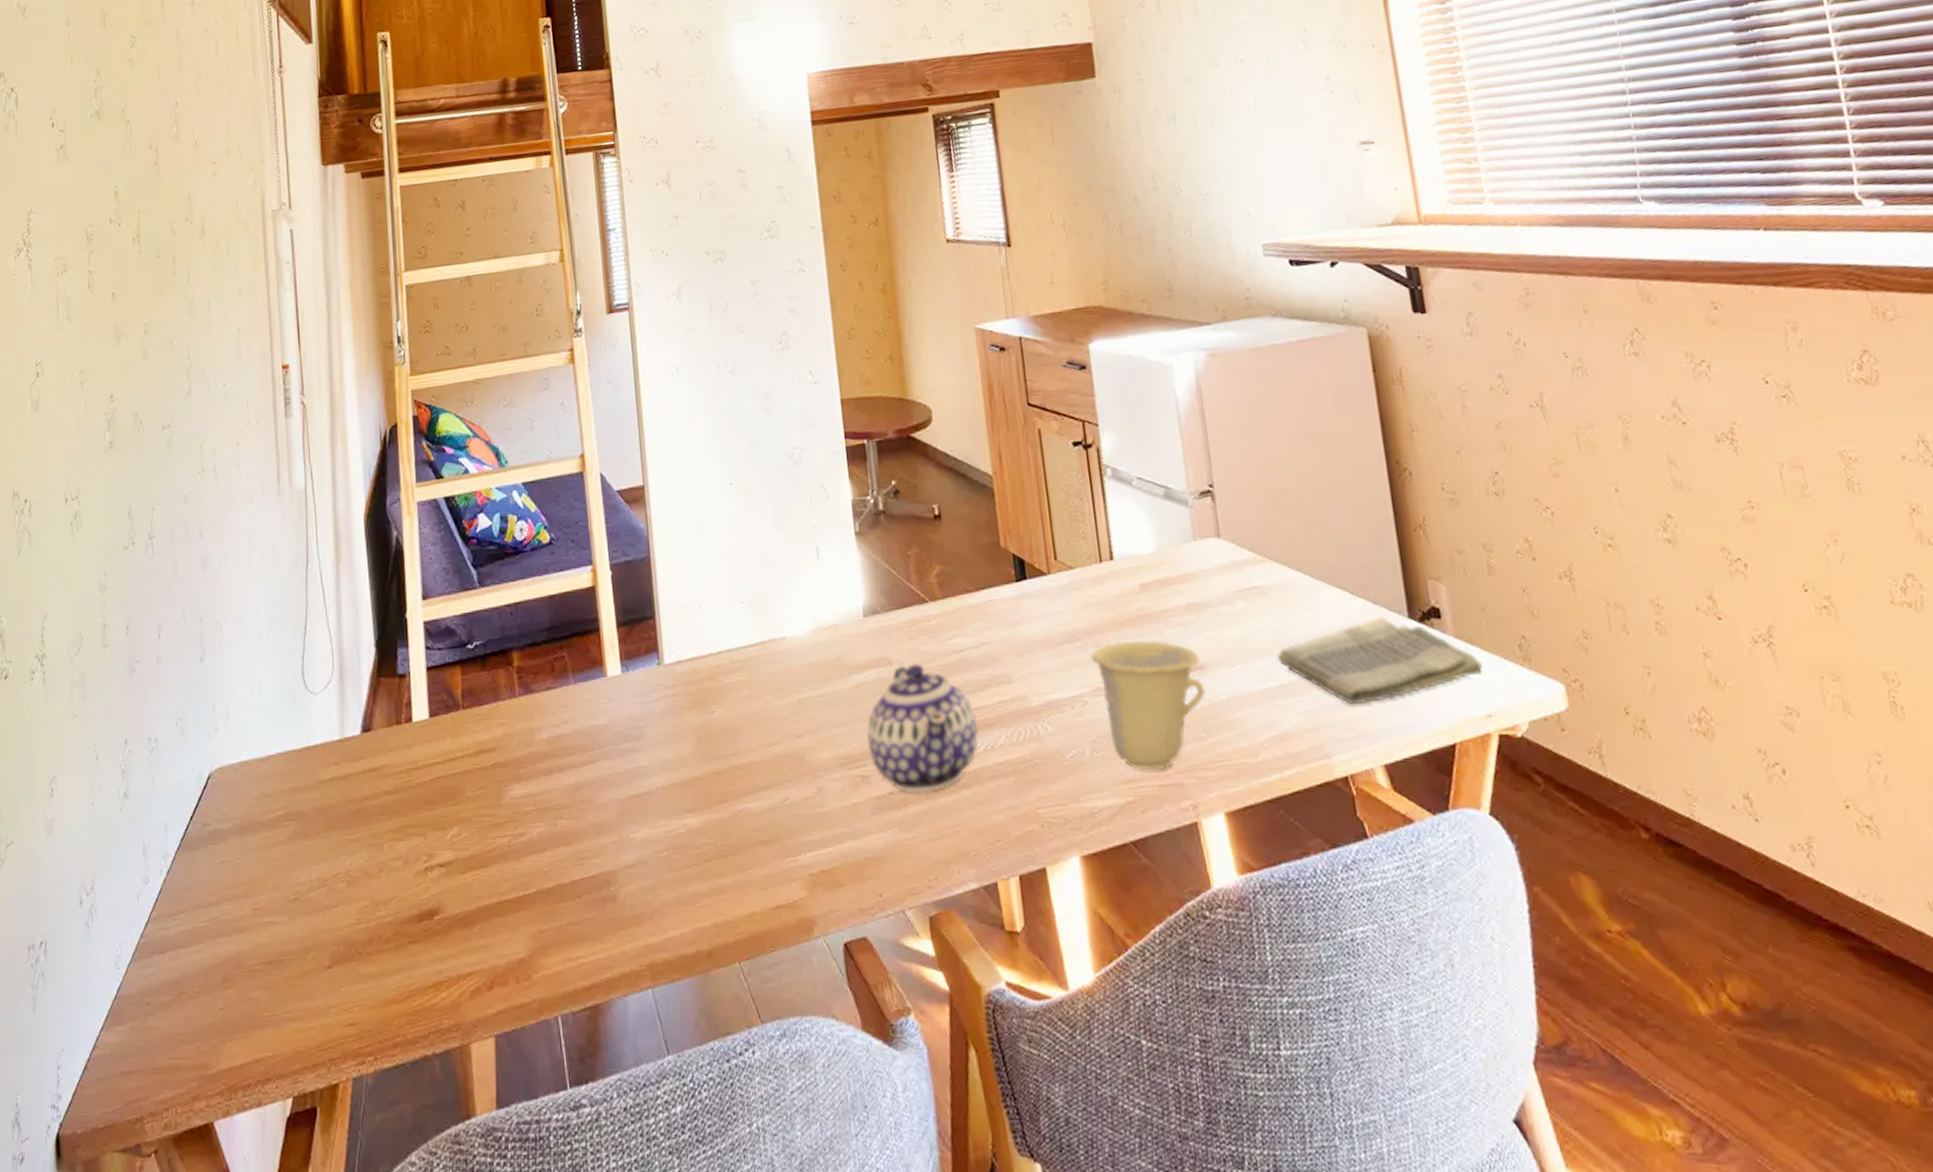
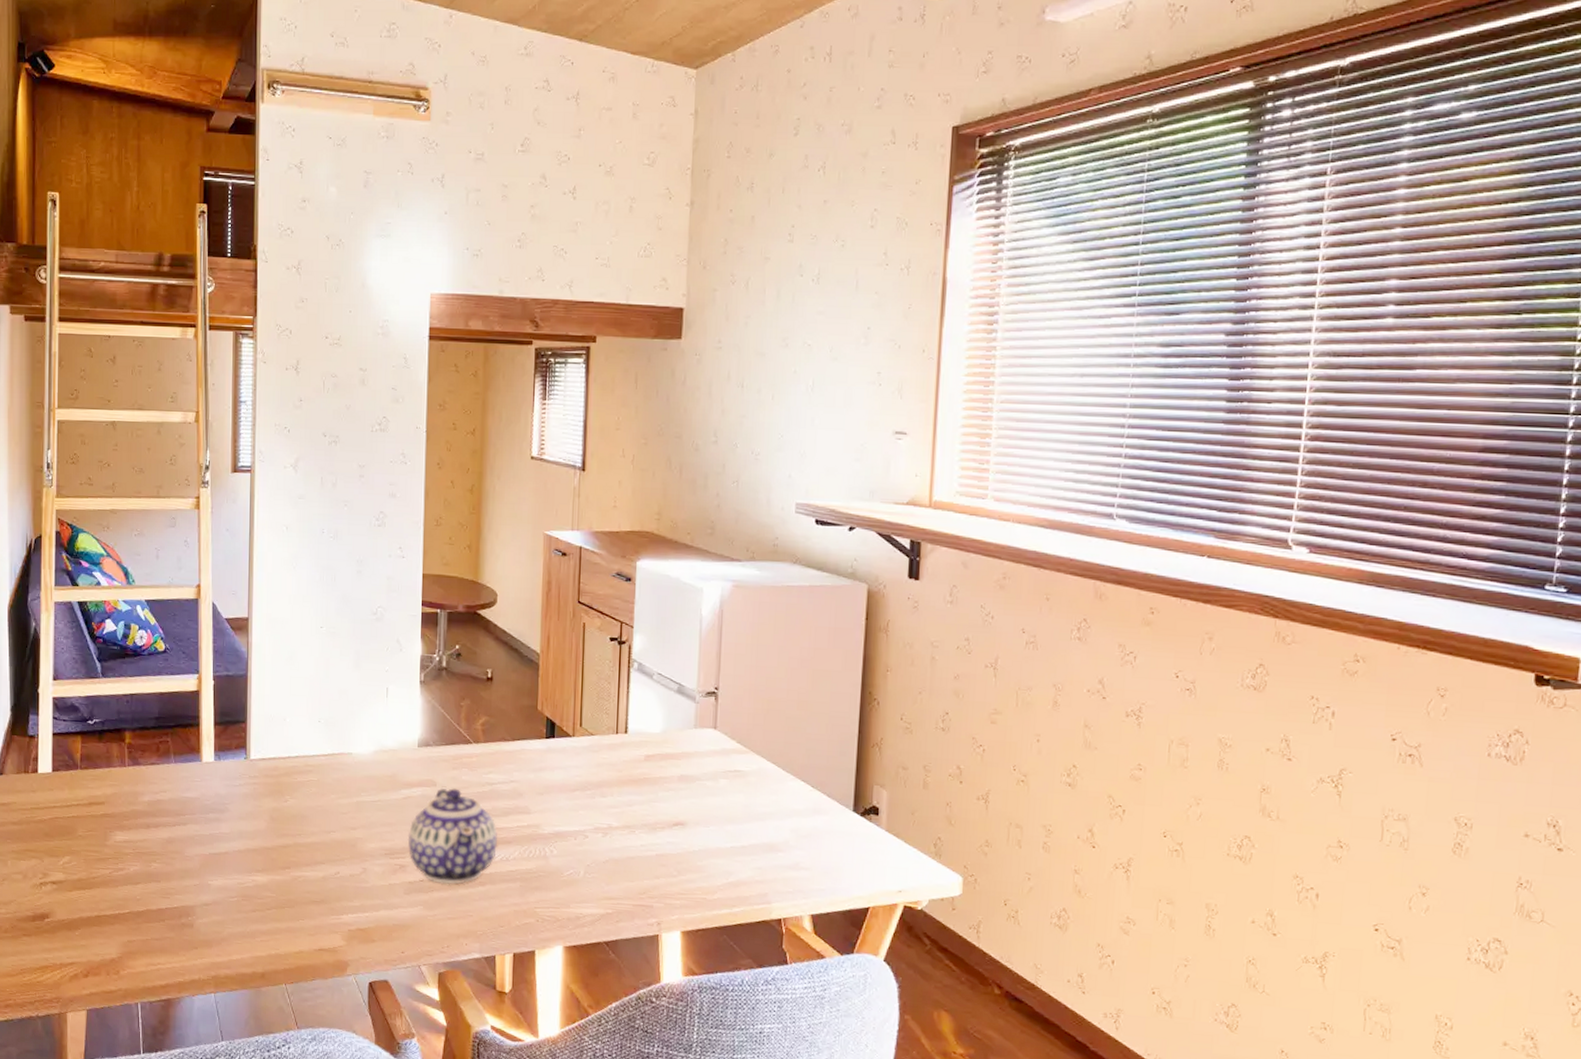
cup: present [1090,639,1206,771] -> none [596,795,683,894]
dish towel: present [1276,617,1483,706] -> none [743,807,902,869]

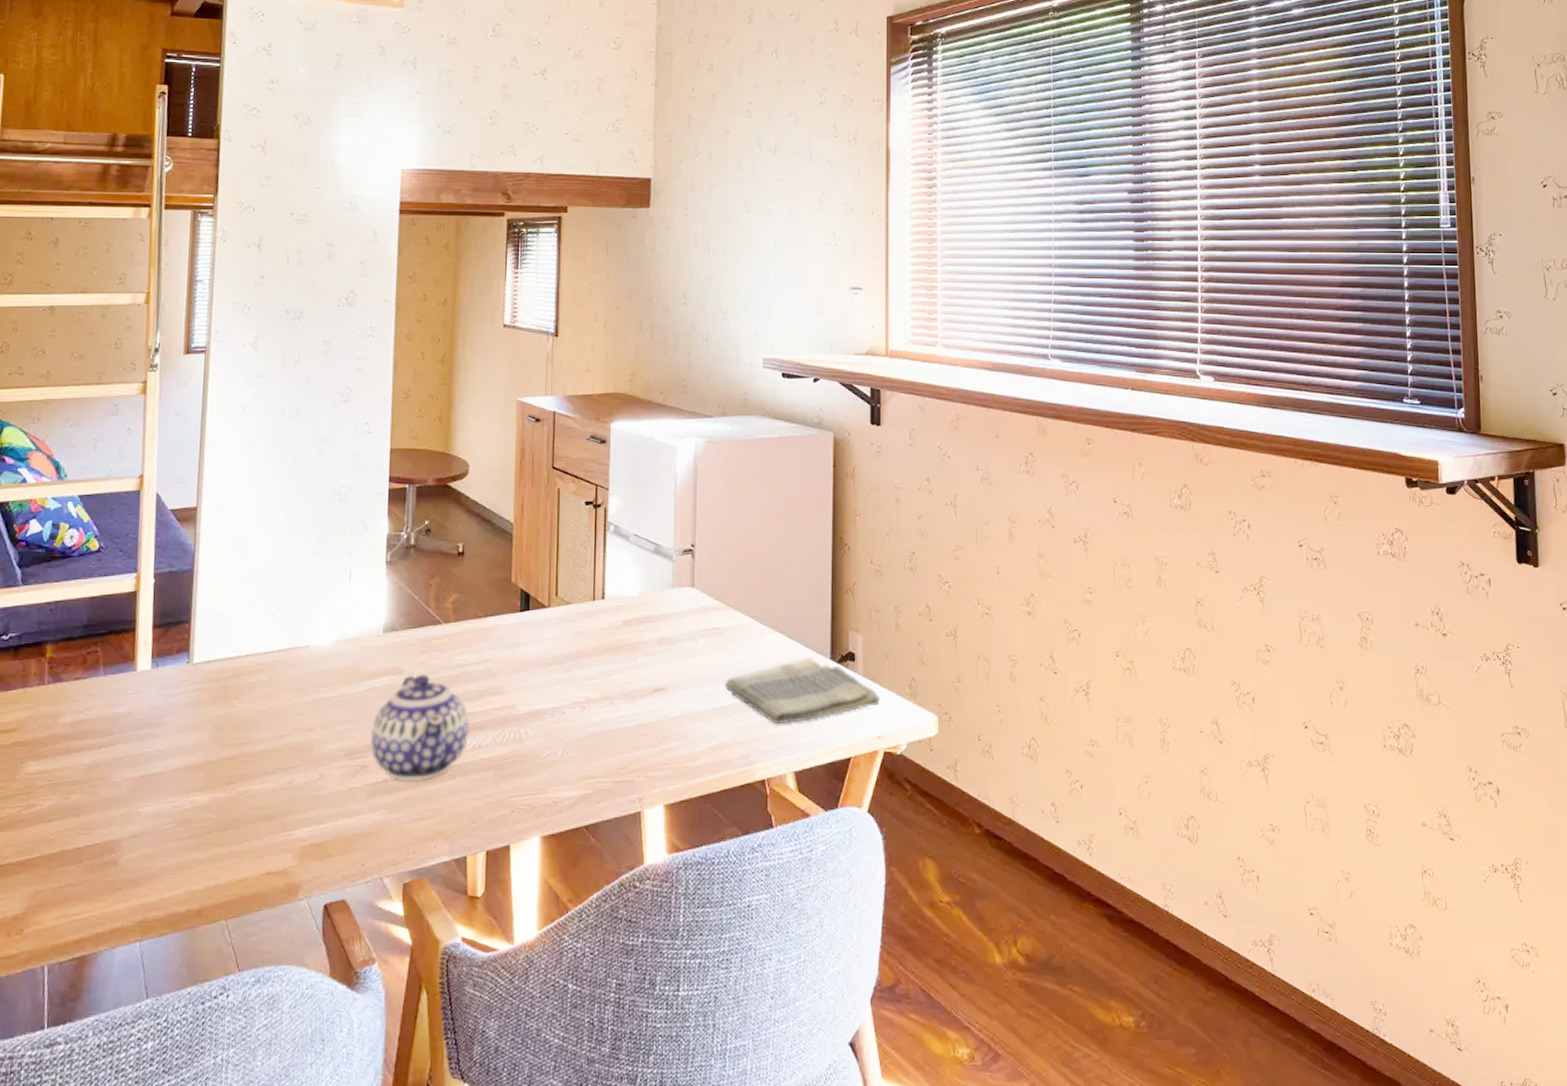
dish towel: none [743,807,902,869] -> present [724,657,880,725]

